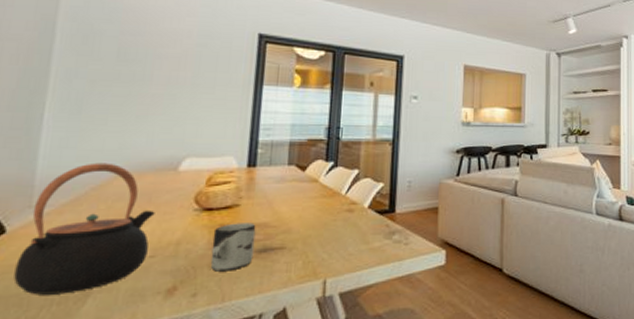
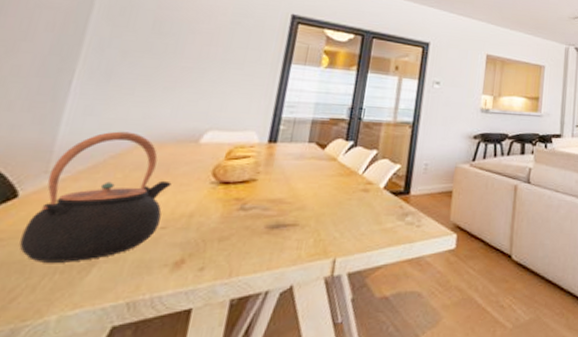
cup: present [210,223,256,272] -> none [221,198,271,246]

